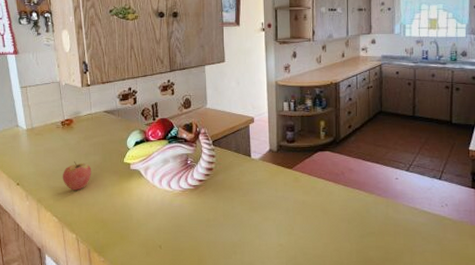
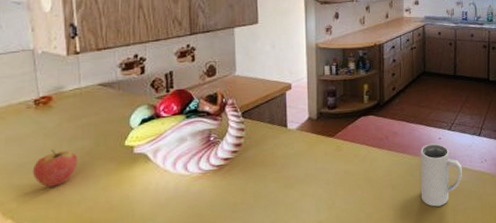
mug: none [376,183,421,245] -> present [420,143,463,207]

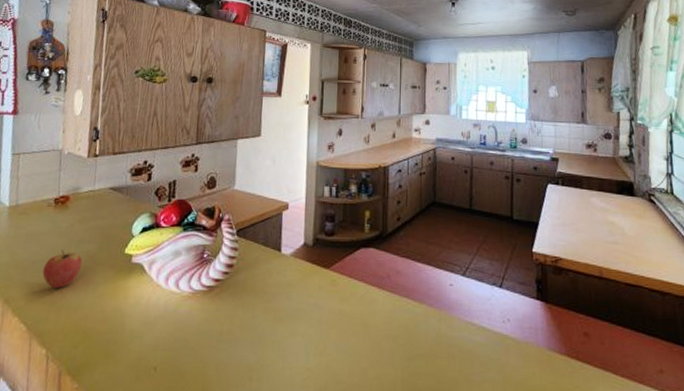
mug: present [420,143,463,207] -> none [427,290,479,372]

